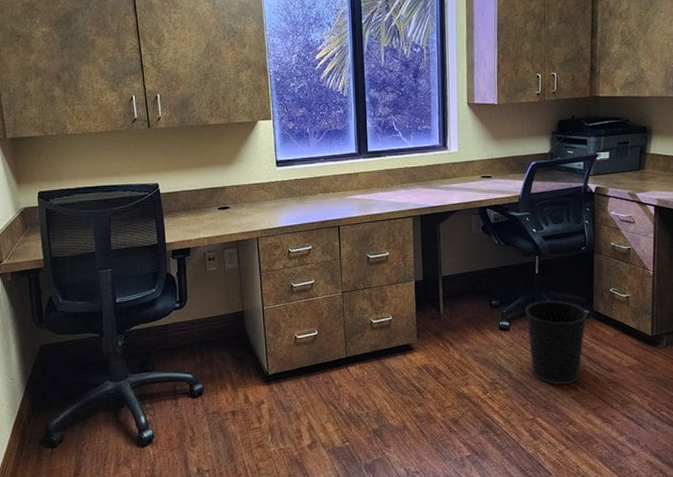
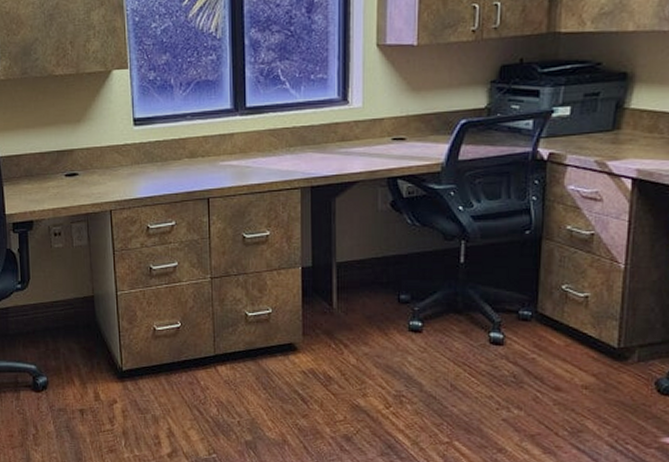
wastebasket: present [525,300,588,385] -> none [444,297,530,404]

